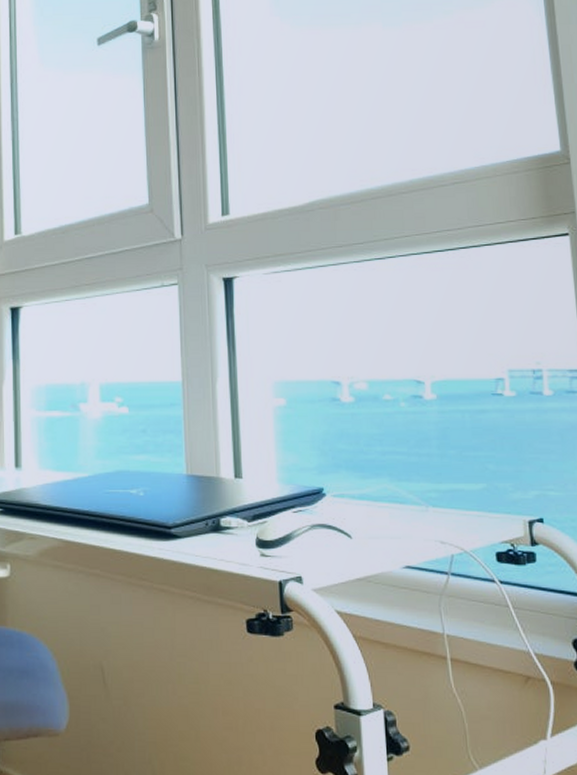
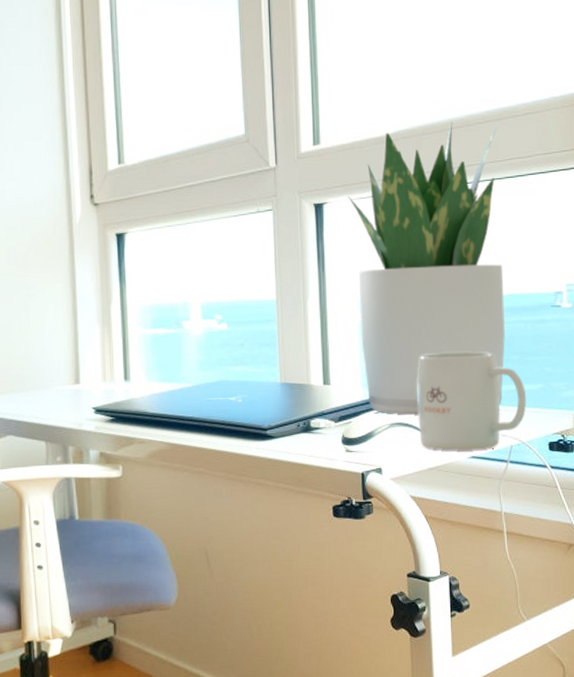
planter: none [260,191,441,516] -> present [348,121,505,415]
mug: none [340,444,469,560] -> present [416,351,527,452]

